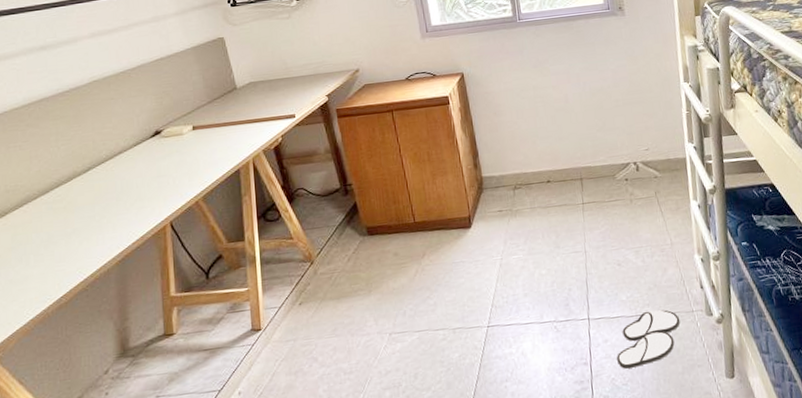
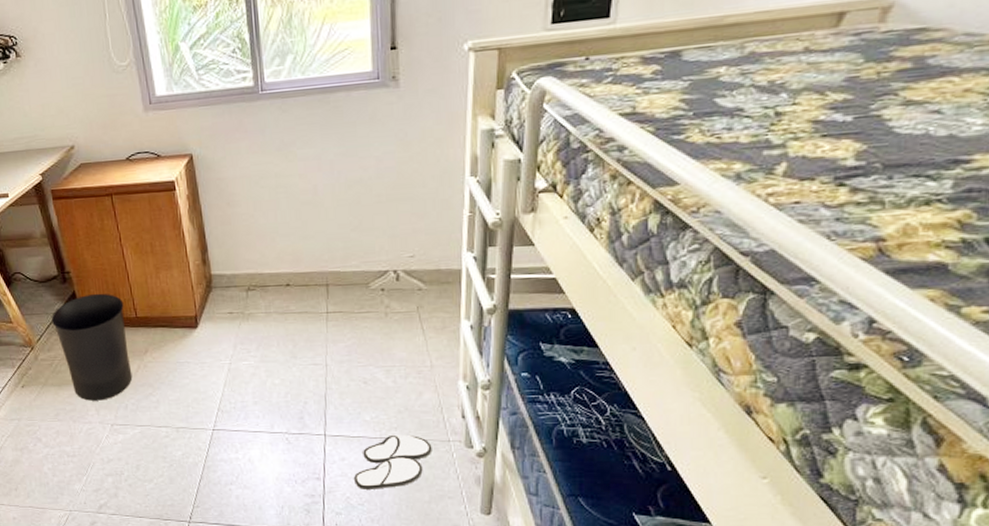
waste bin: none [332,202,411,312] -> present [51,293,133,401]

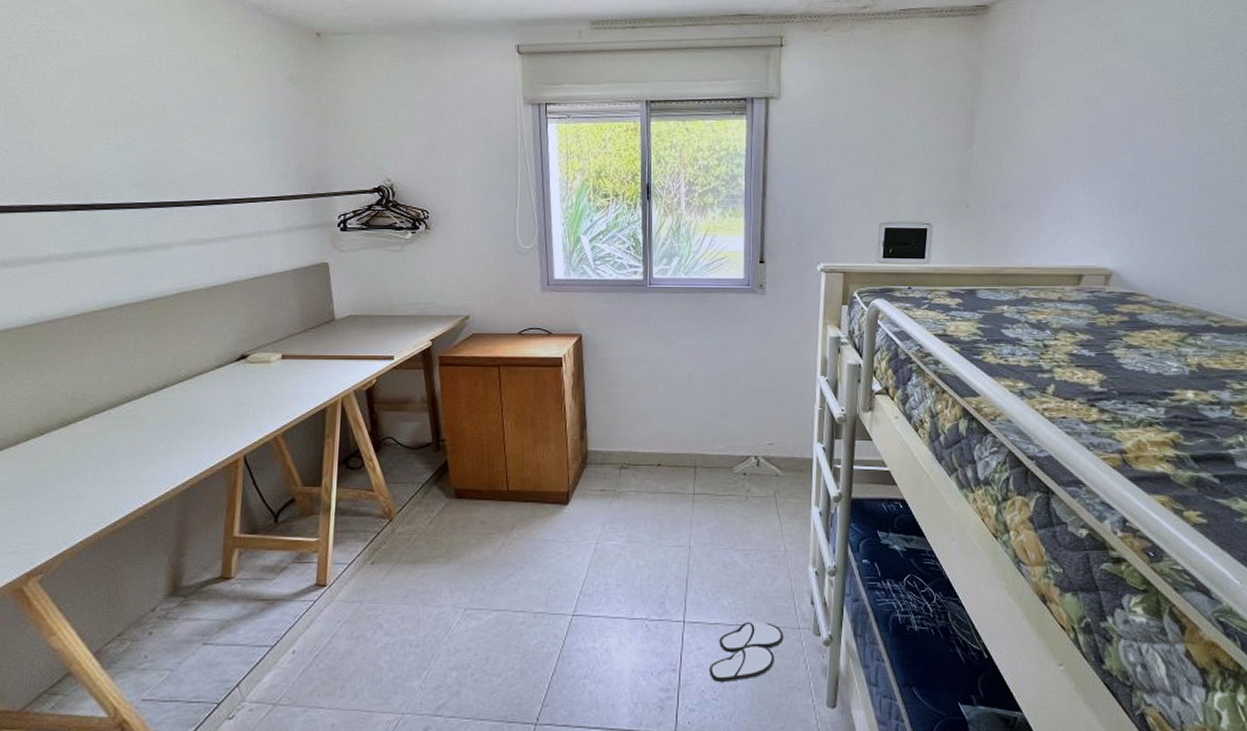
waste bin: present [51,293,133,401] -> none [416,463,497,581]

